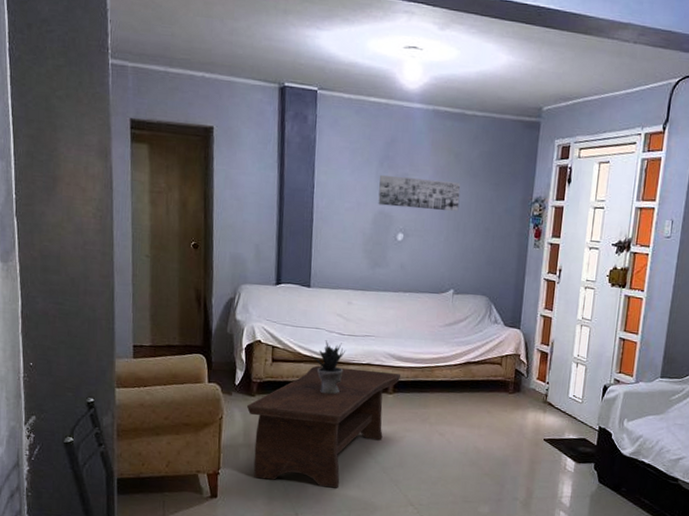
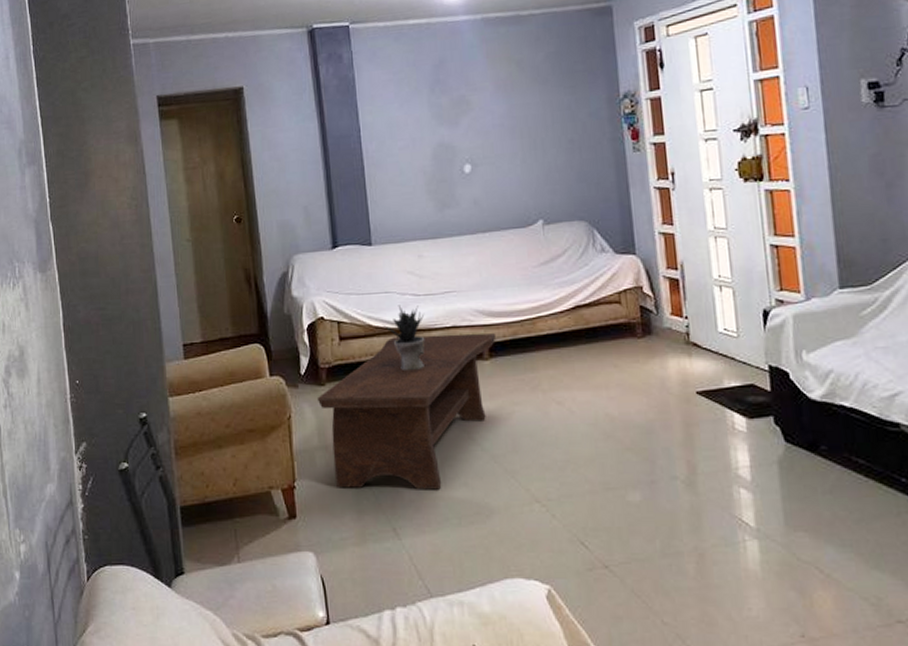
wall art: present [378,175,461,211] -> none [433,93,532,137]

